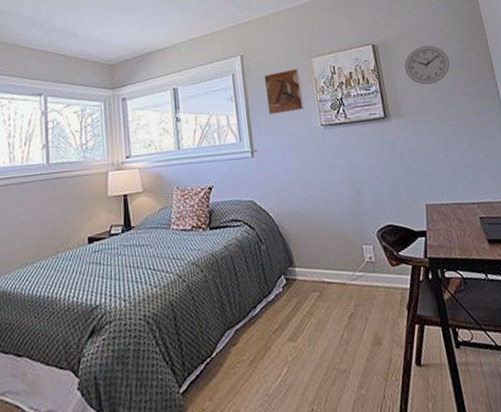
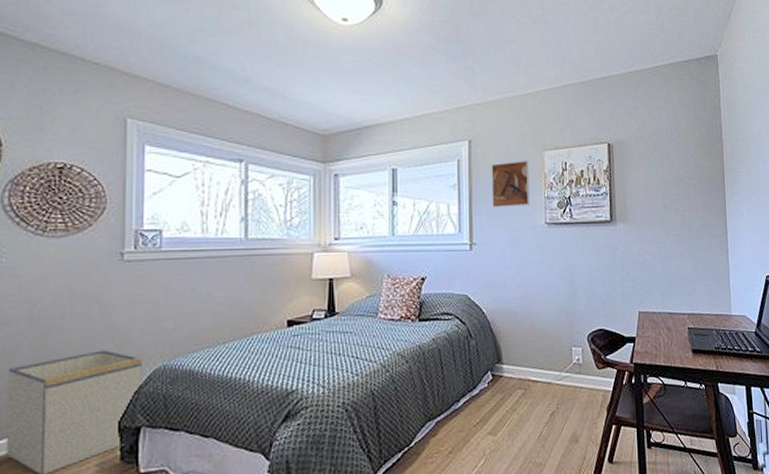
wall clock: present [404,45,450,85] -> none [638,150,683,192]

